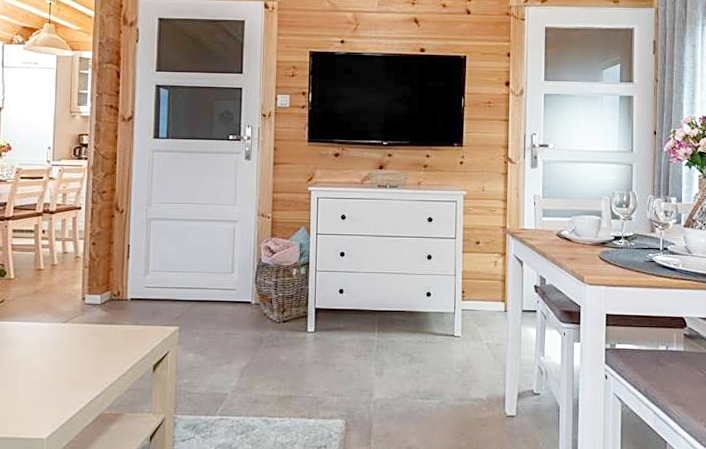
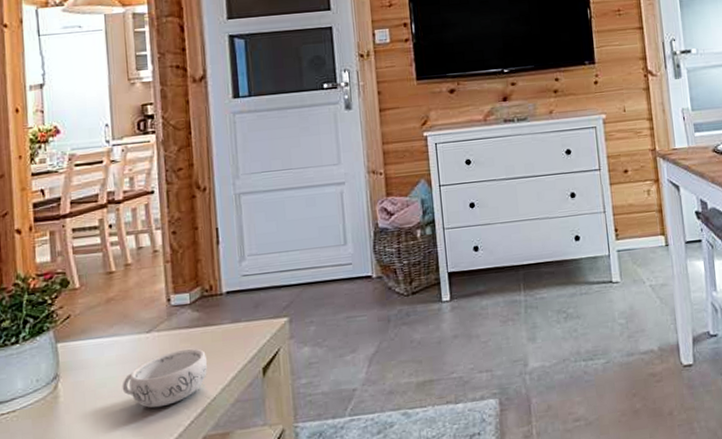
decorative bowl: none [39,340,109,385] -> present [122,348,207,408]

